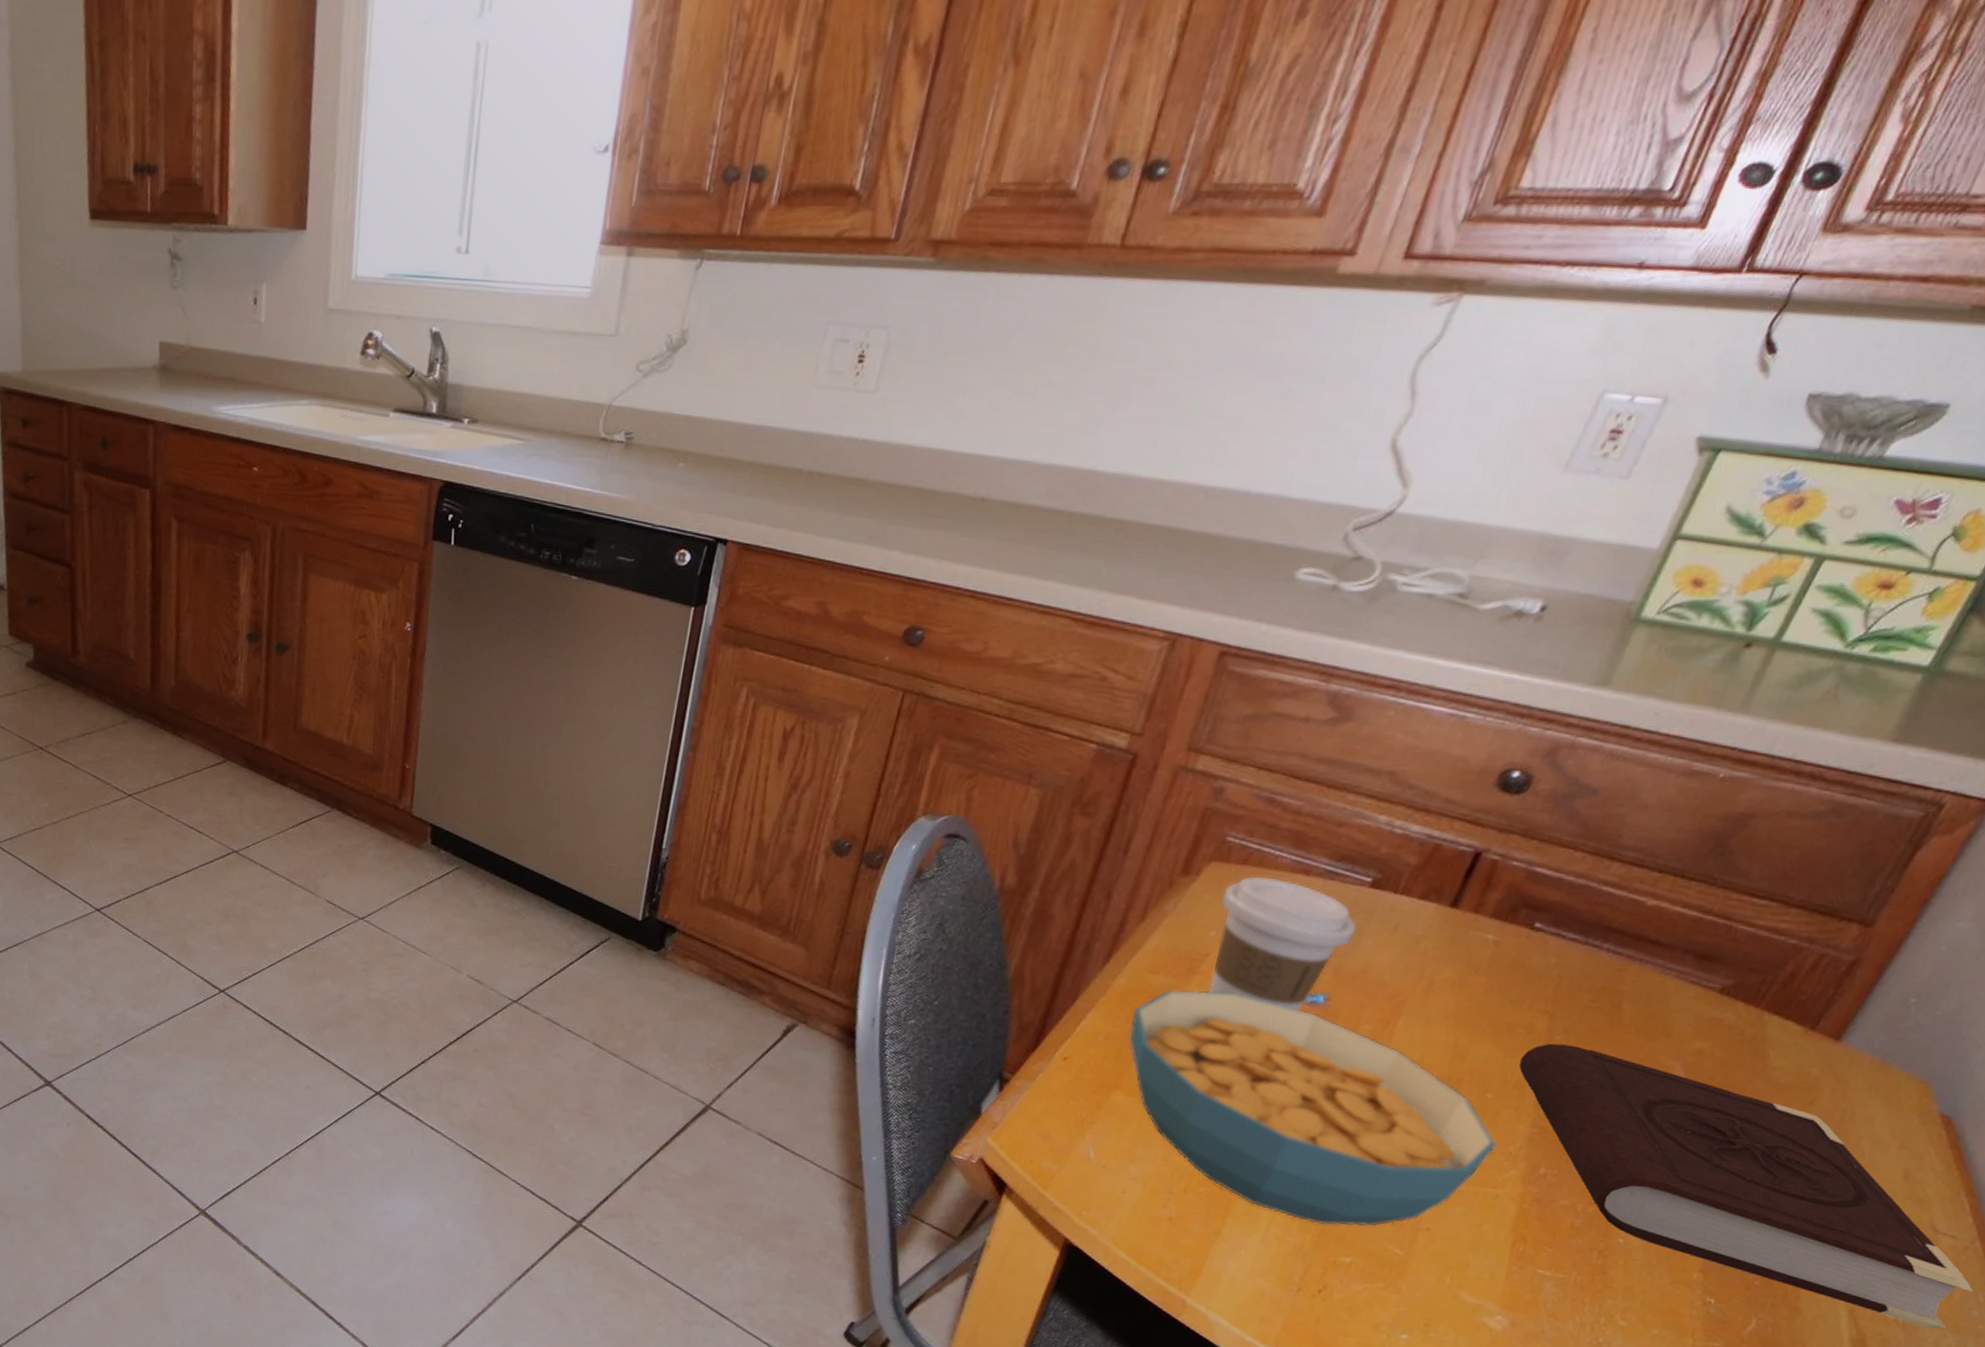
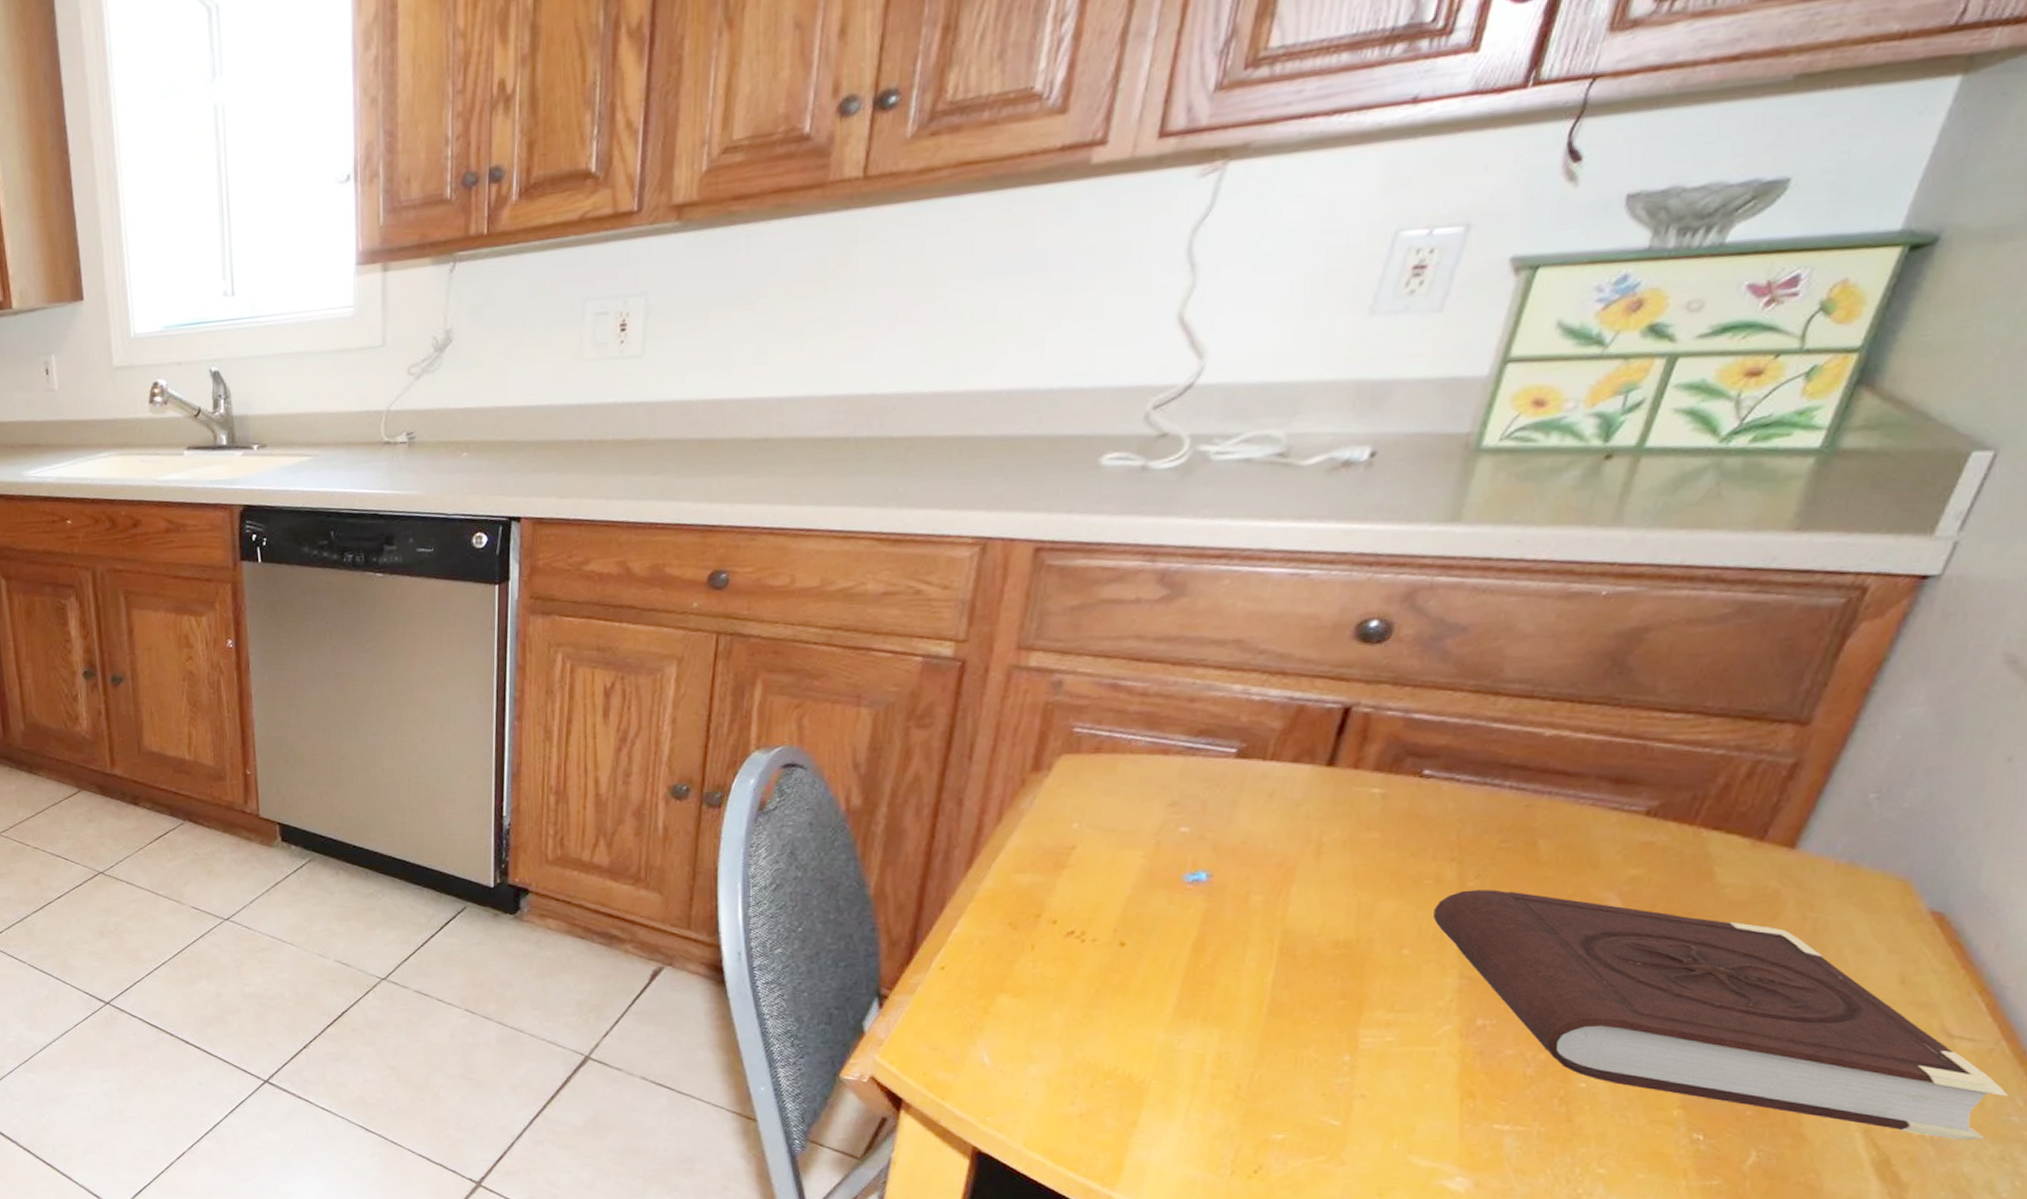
cereal bowl: present [1128,989,1498,1227] -> none [1005,882,1424,1103]
coffee cup: present [1208,876,1357,1011] -> none [1078,762,1229,891]

